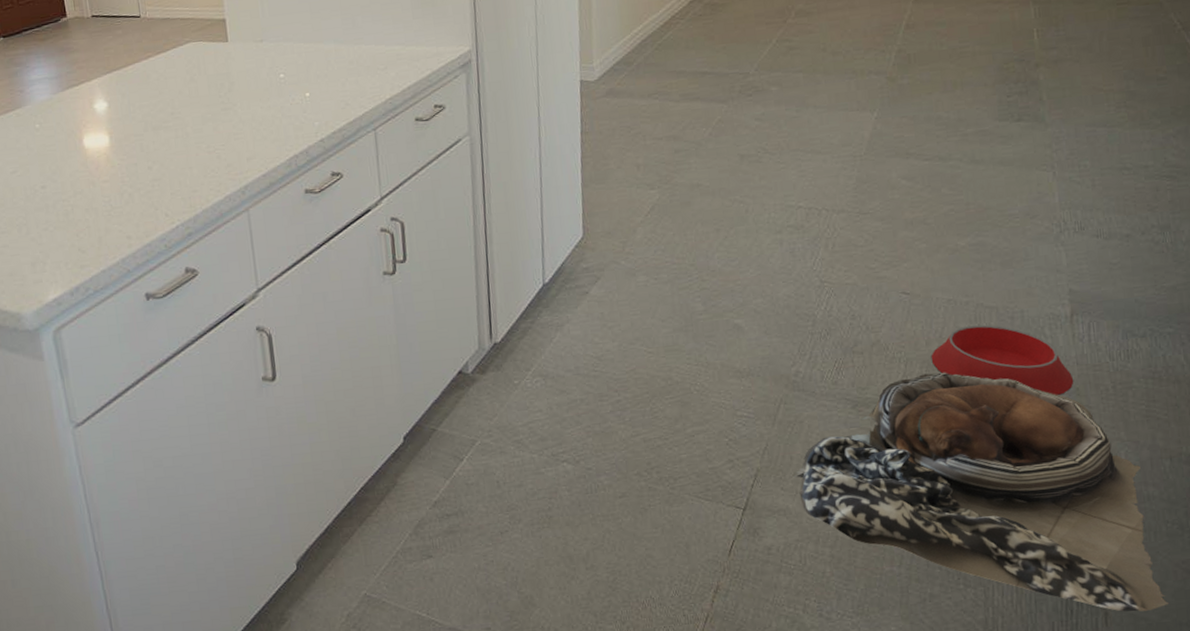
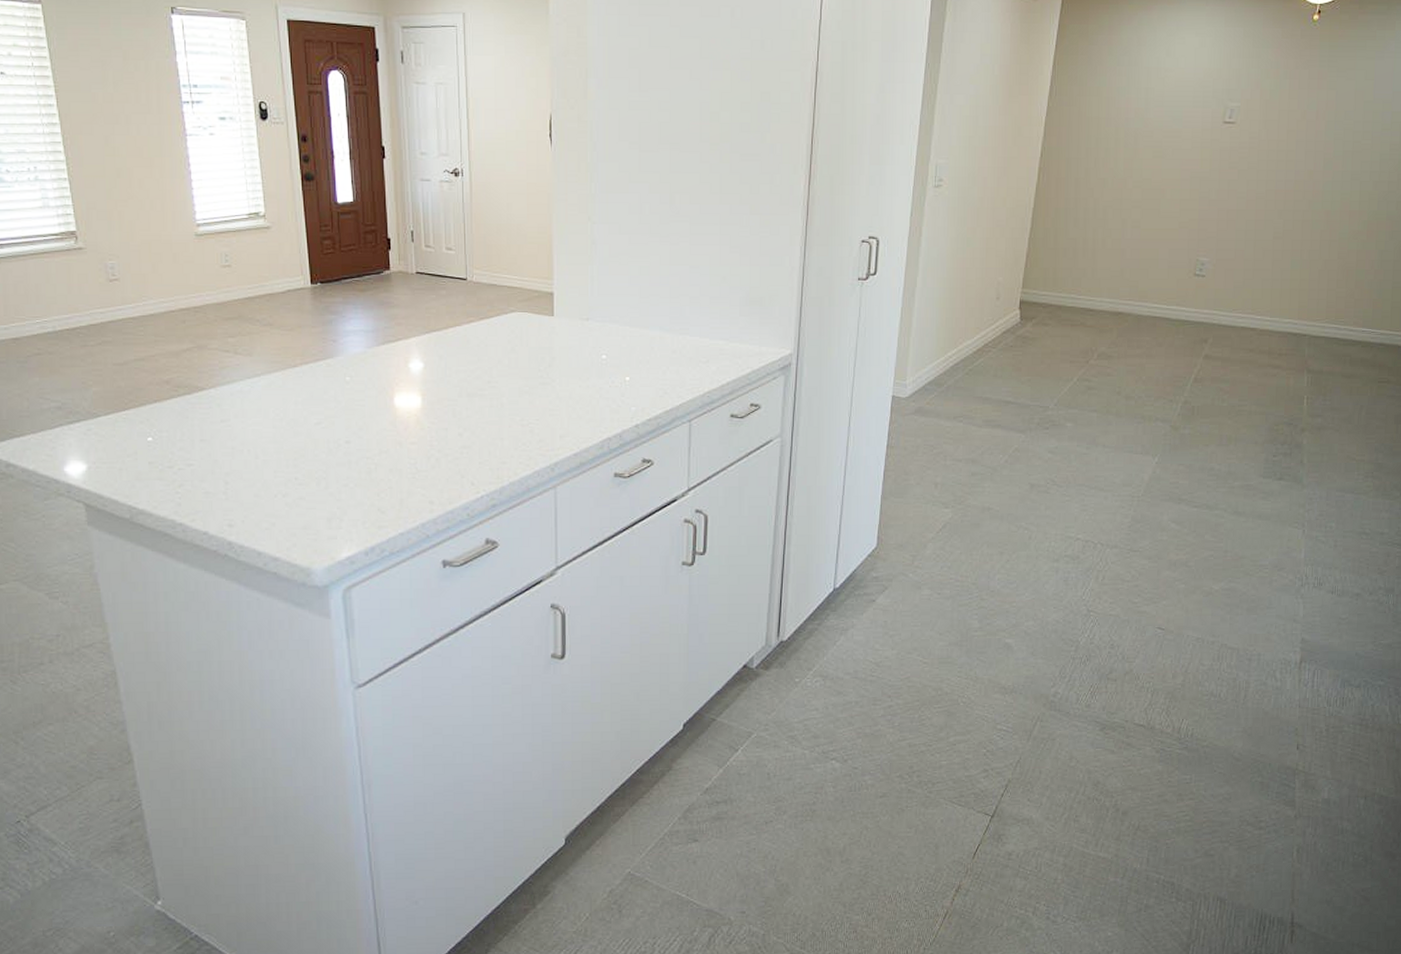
dog bed: present [789,372,1169,612] -> none [1036,704,1345,931]
pet bowl: present [931,325,1074,395] -> none [1175,664,1295,733]

